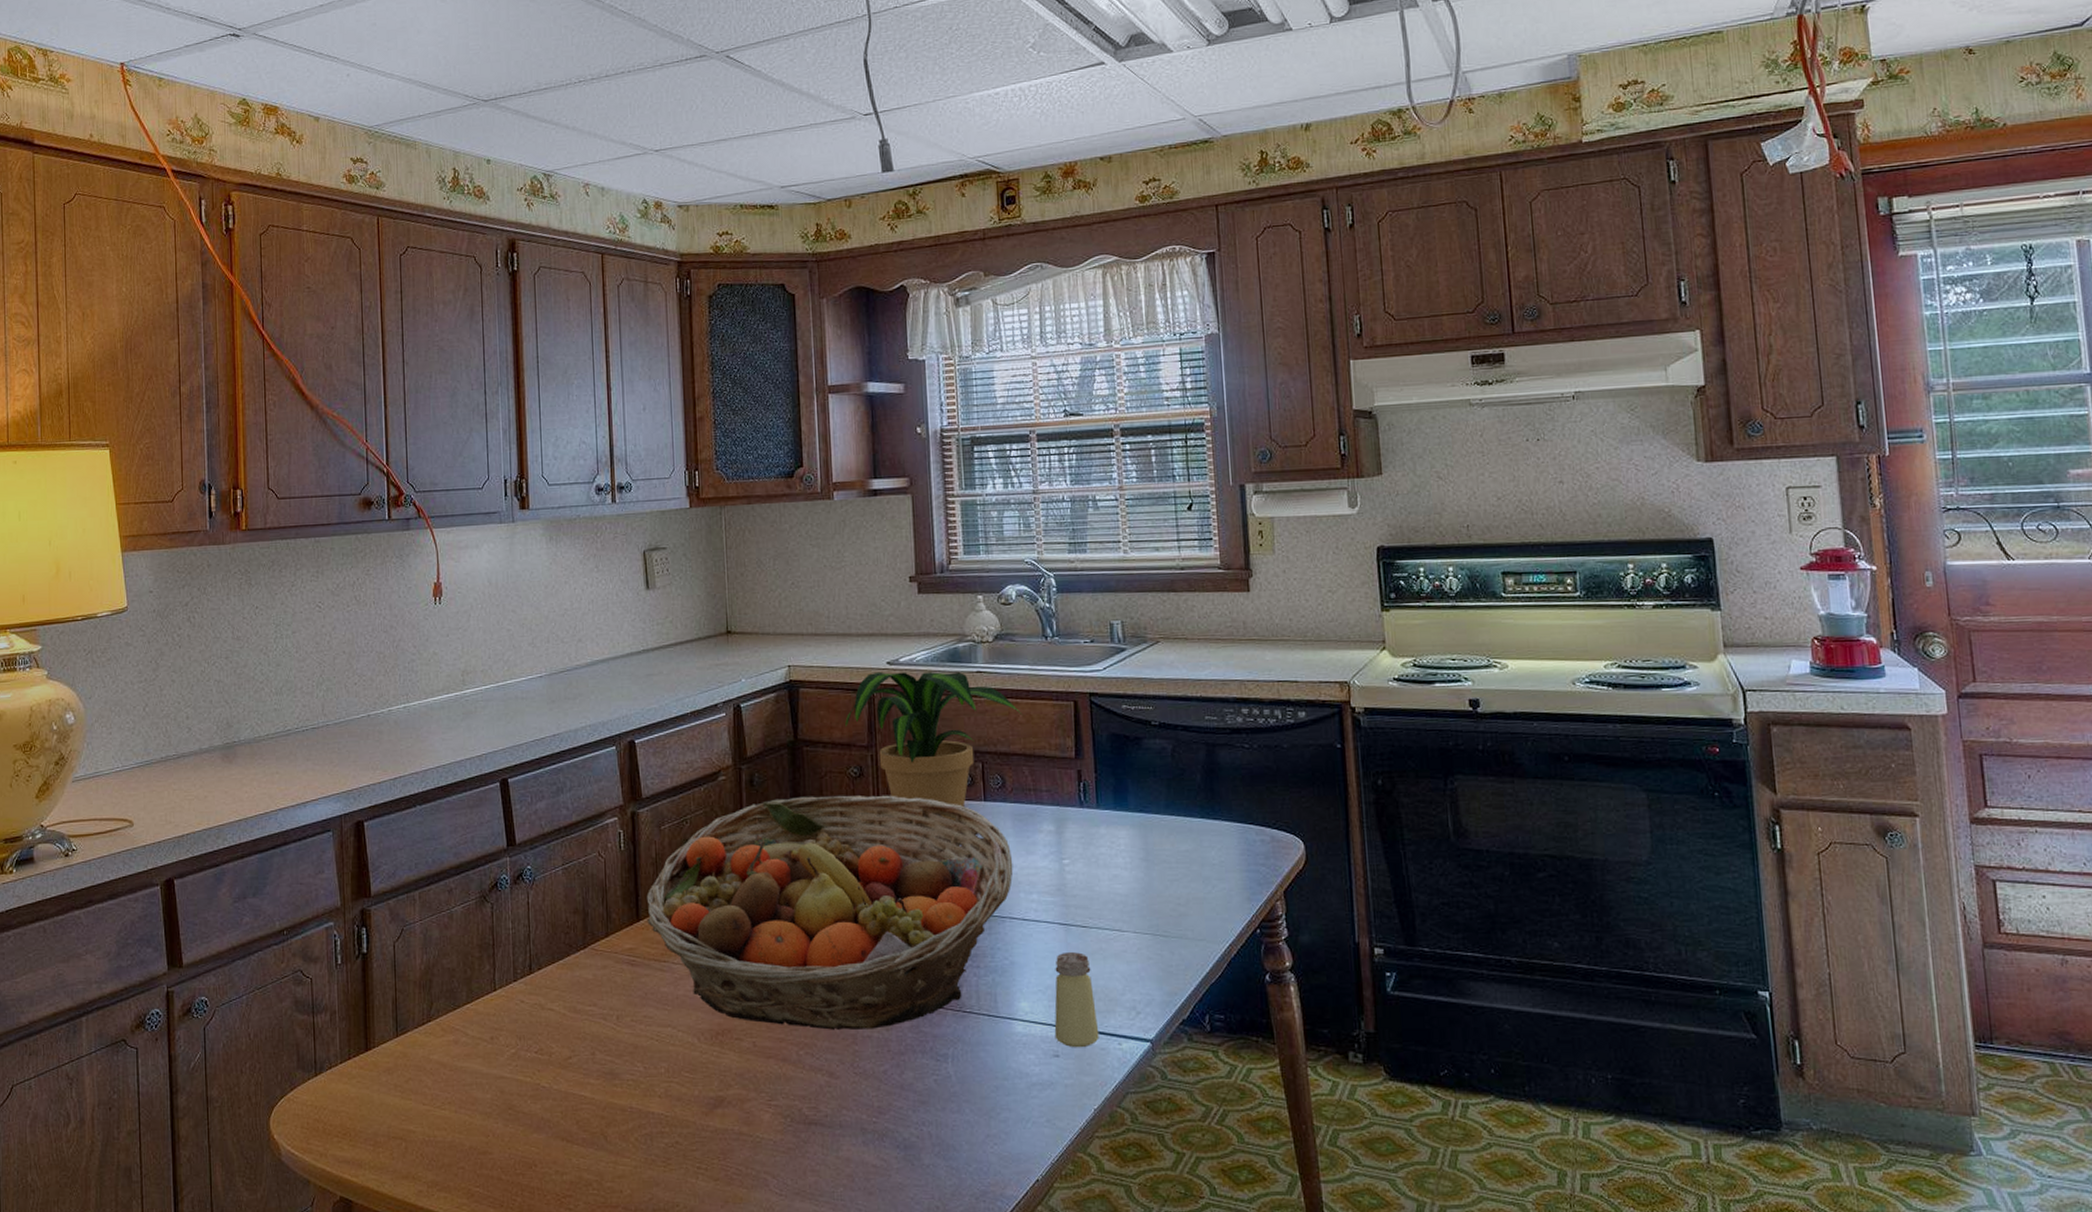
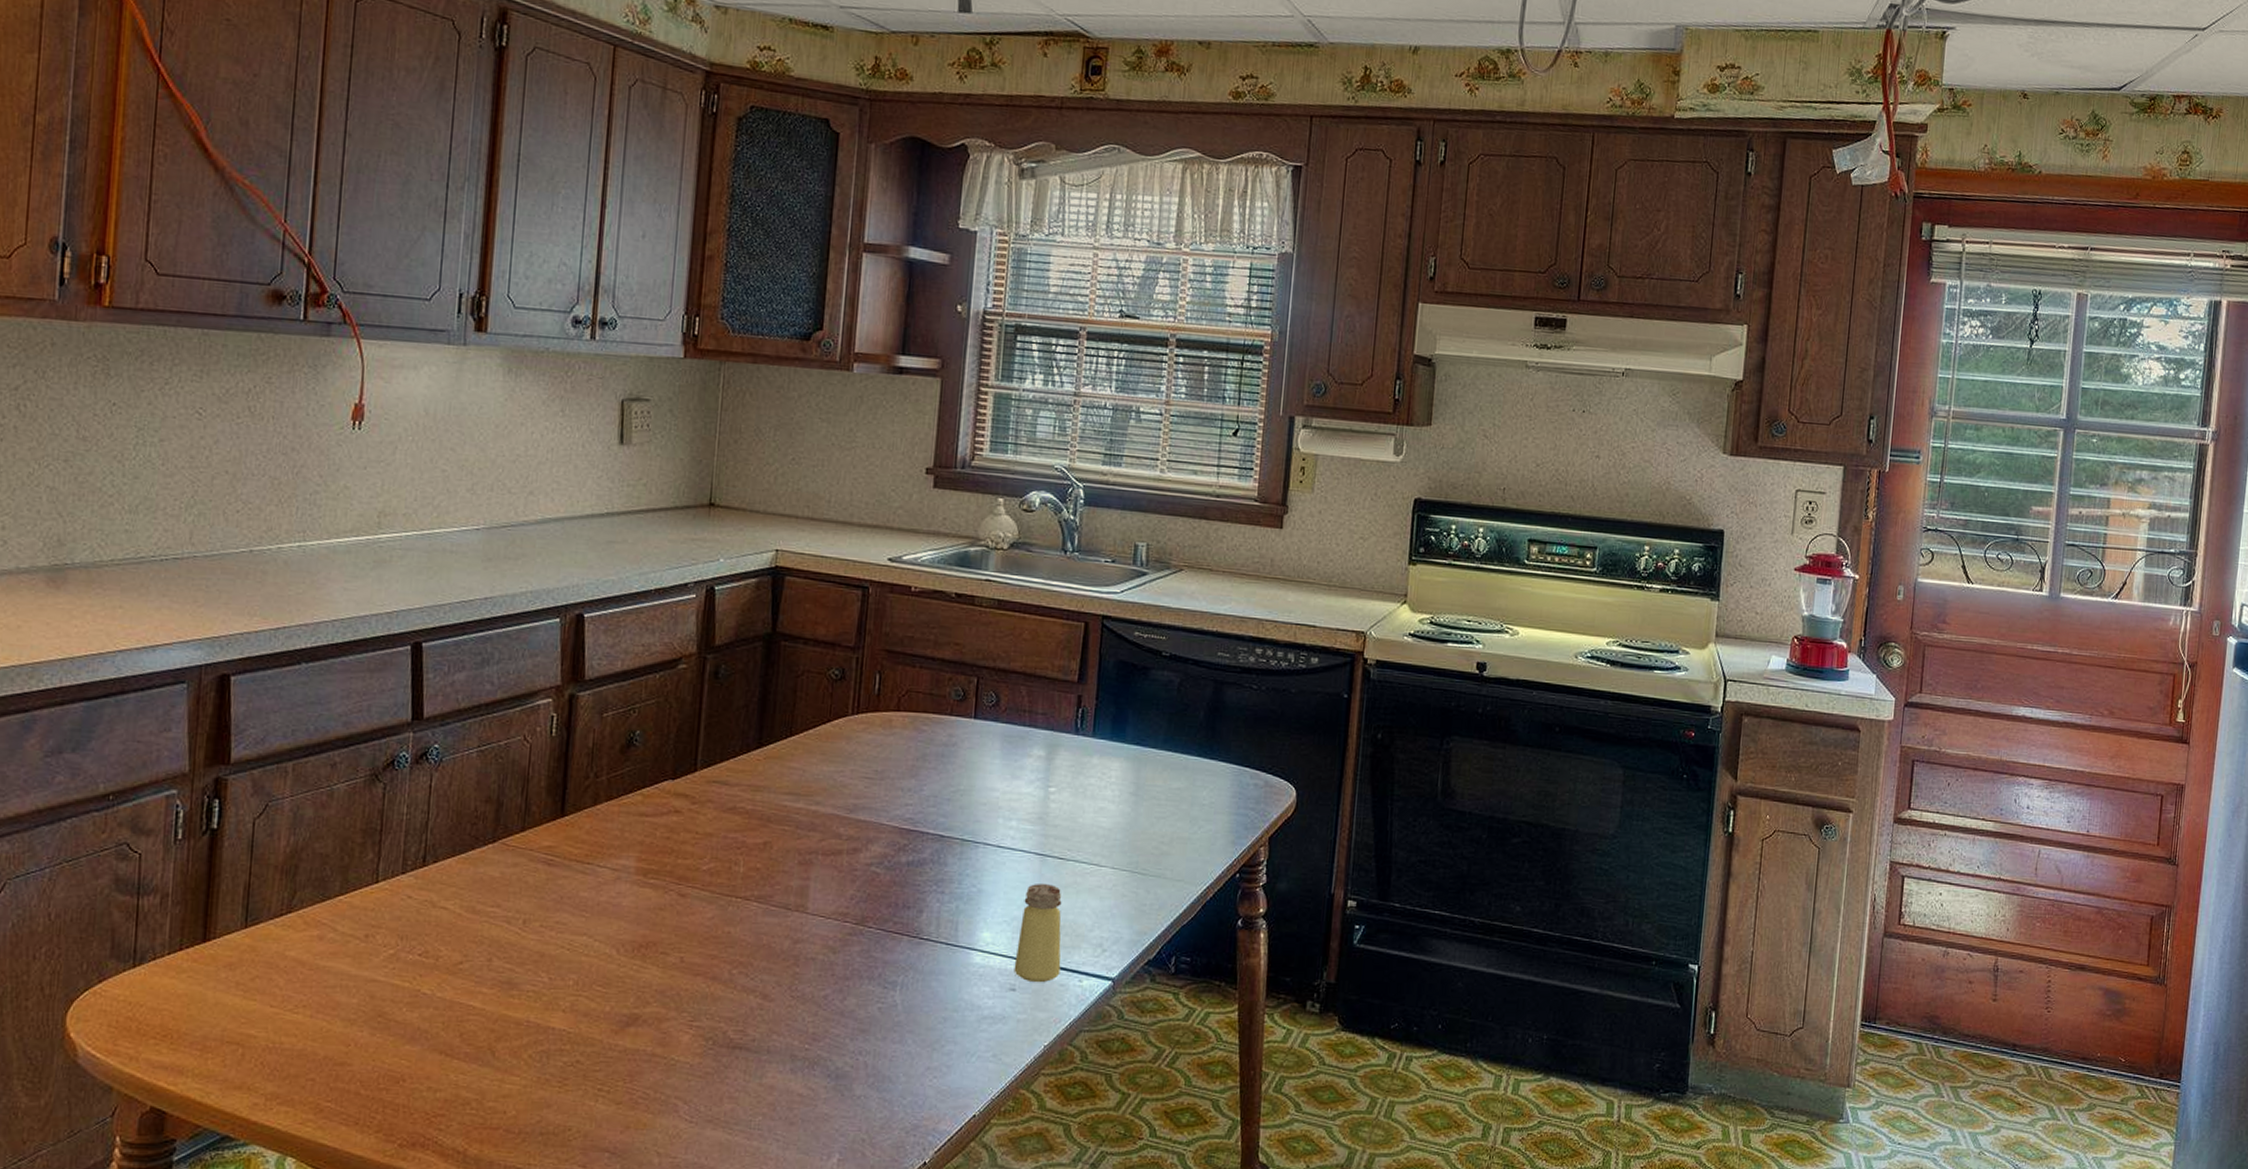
fruit basket: present [646,794,1014,1030] -> none [573,695,996,951]
potted plant: present [845,671,1024,821] -> none [832,567,1030,737]

